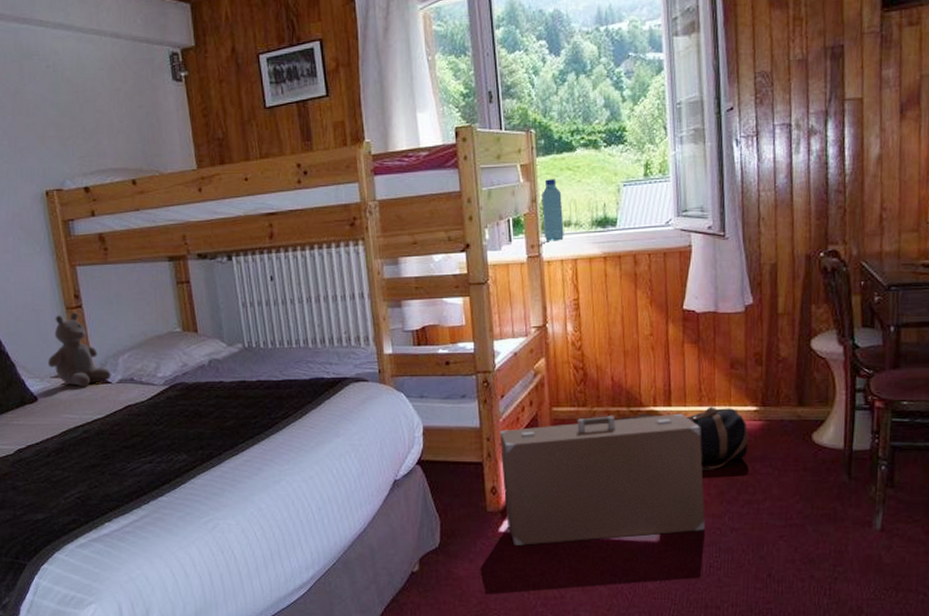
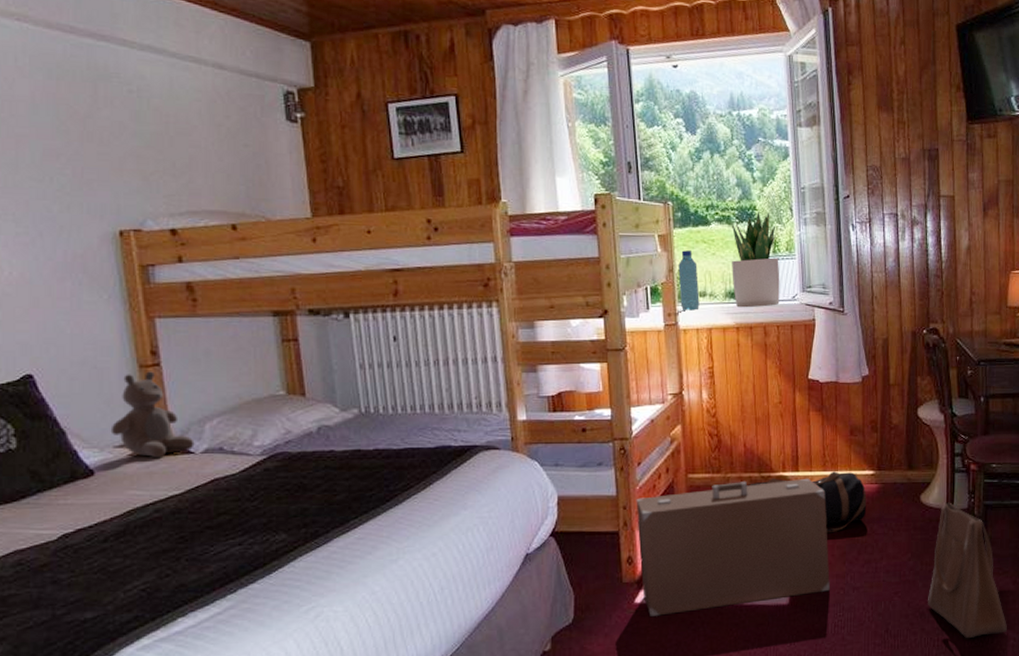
planter: none [598,132,652,236] -> present [731,211,780,308]
shopping bag: none [819,442,916,590] -> present [928,502,1007,639]

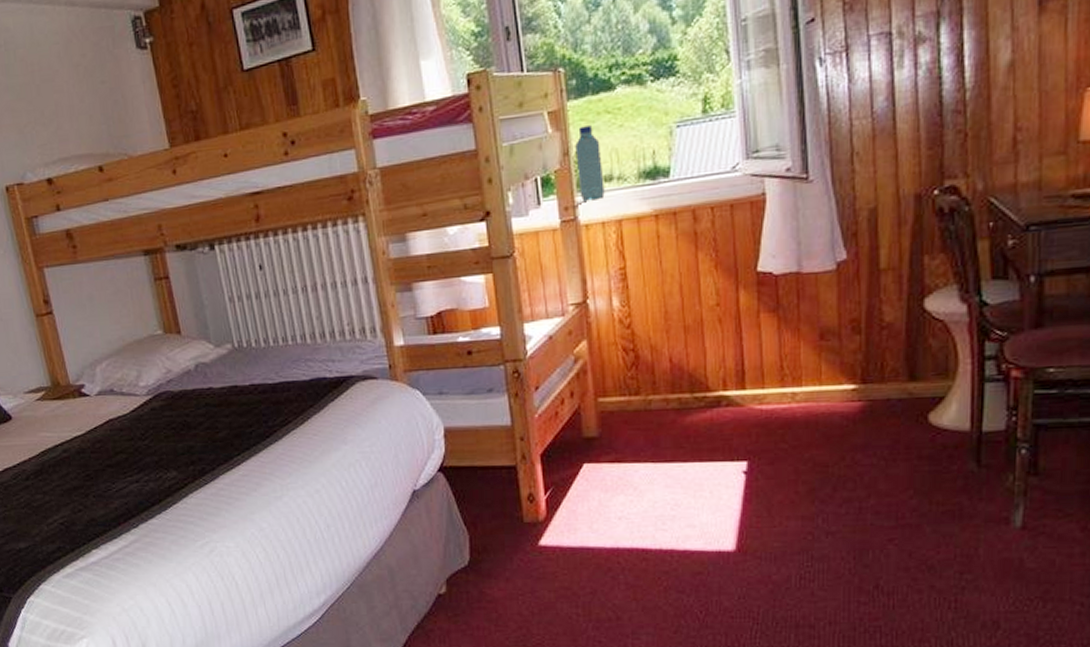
stuffed animal: present [110,371,195,458] -> none [19,319,89,402]
suitcase: present [636,478,830,616] -> none [535,397,793,560]
planter: present [731,211,780,308] -> none [644,60,714,190]
duffel bag: present [747,471,867,533] -> none [675,387,846,465]
shopping bag: present [928,502,1007,639] -> none [940,422,1070,601]

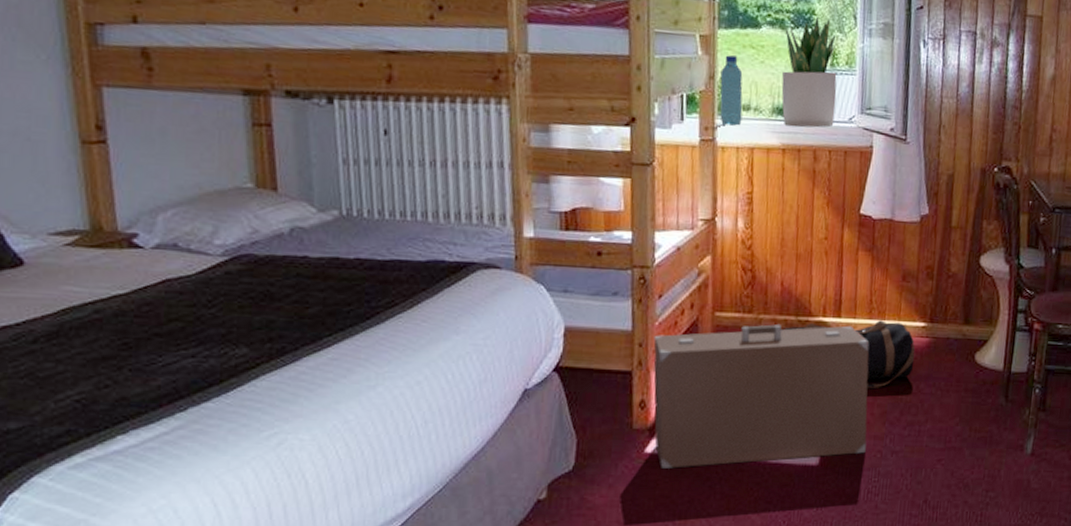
suitcase: none [535,397,793,560] -> present [653,324,869,469]
planter: none [644,60,714,190] -> present [781,16,837,128]
duffel bag: none [675,387,846,465] -> present [781,320,915,389]

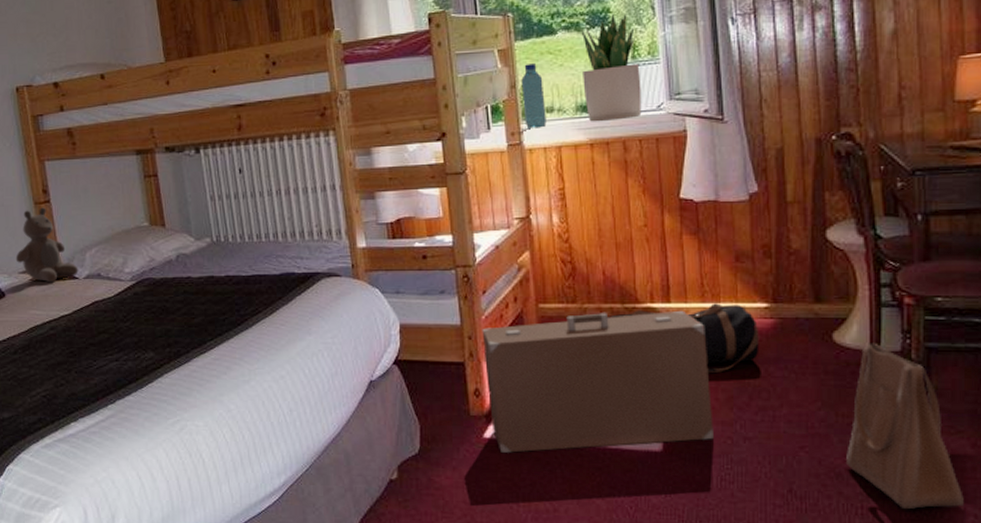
stuffed animal: none [44,148,144,251] -> present [15,207,78,283]
shopping bag: none [973,363,1059,516] -> present [846,342,964,510]

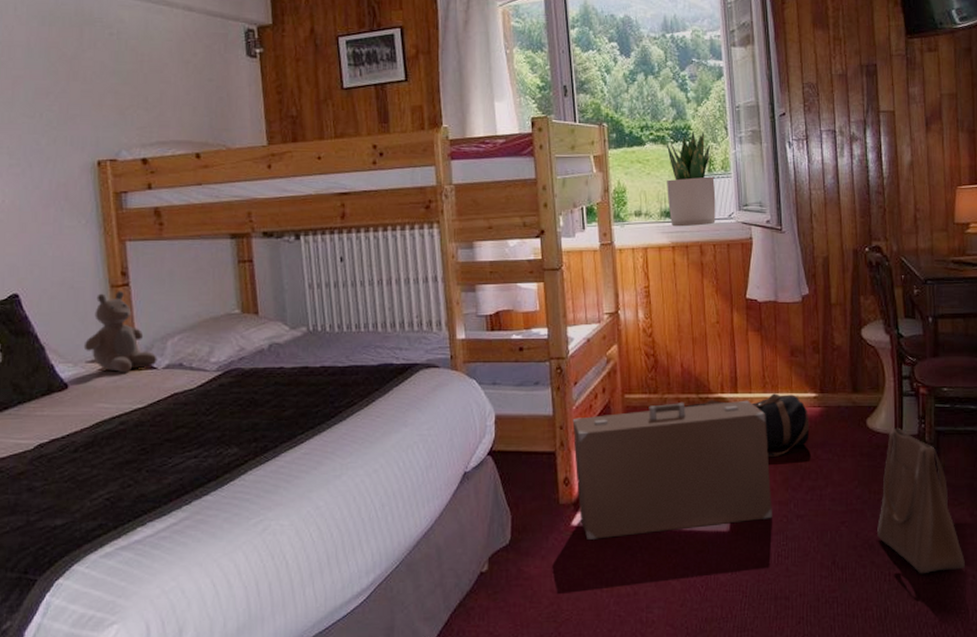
water bottle: present [521,64,547,130] -> none [613,171,635,231]

